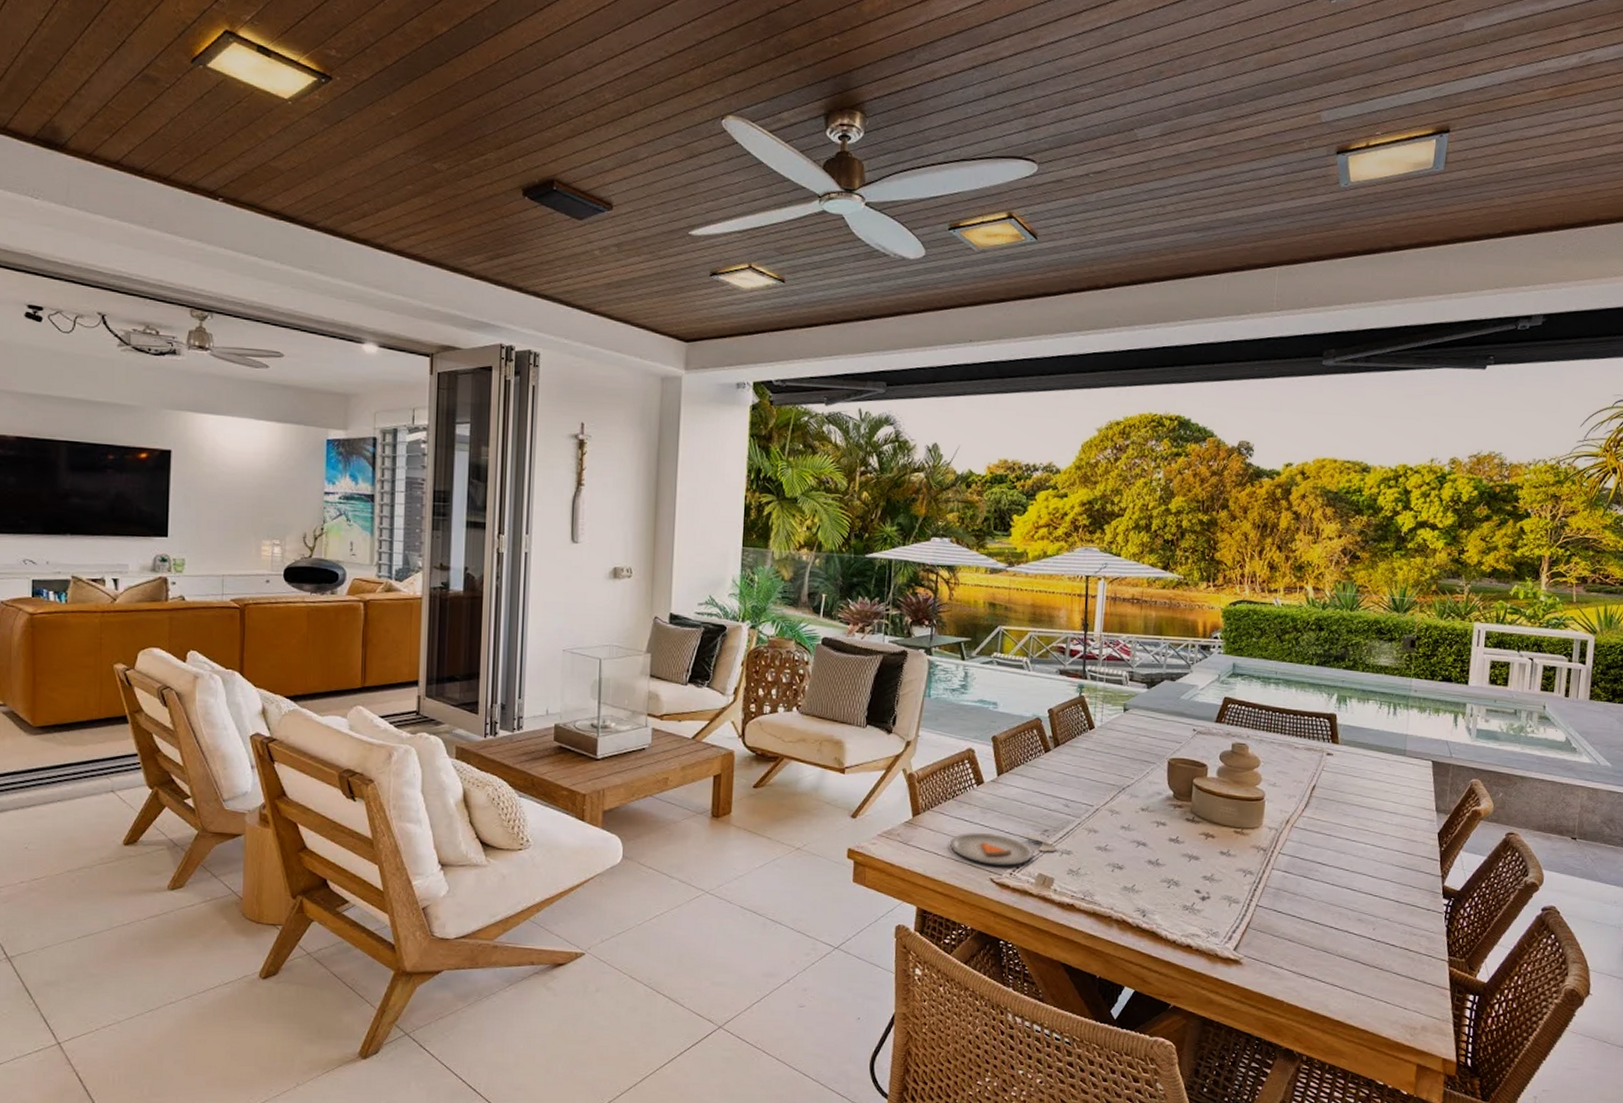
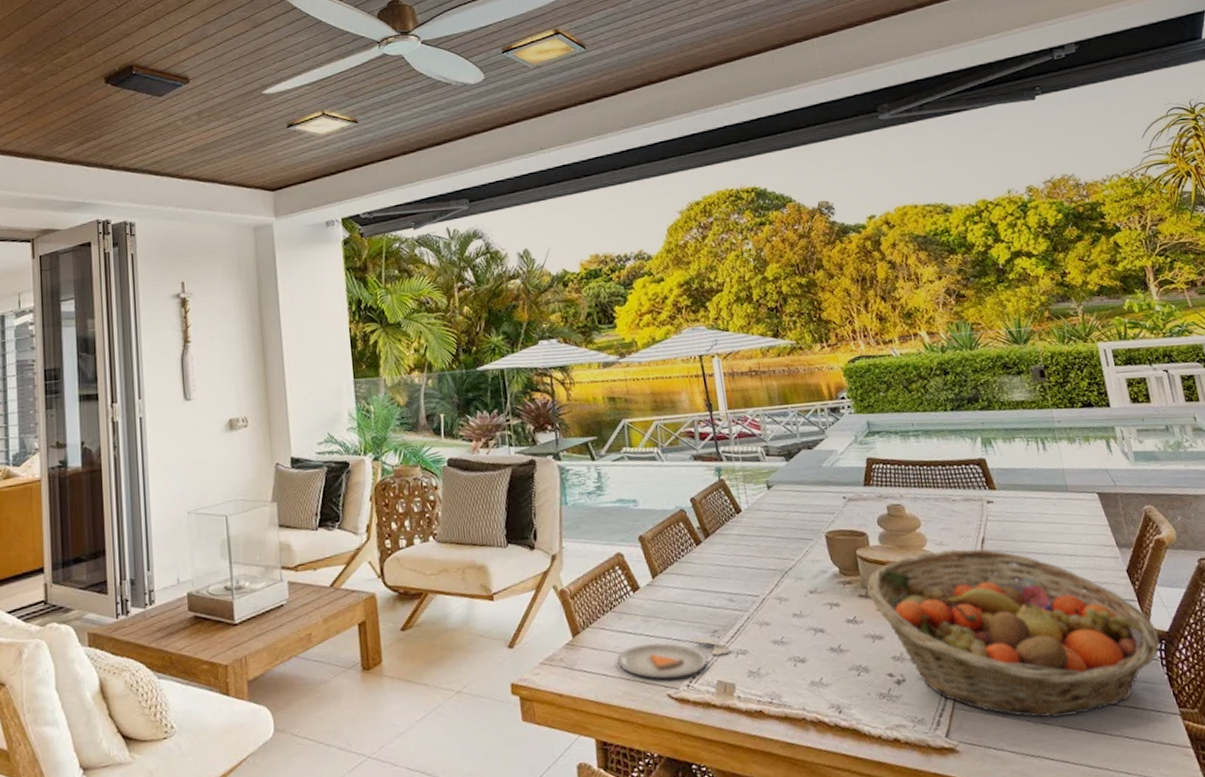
fruit basket: none [1194,789,1450,949] -> present [866,548,1161,718]

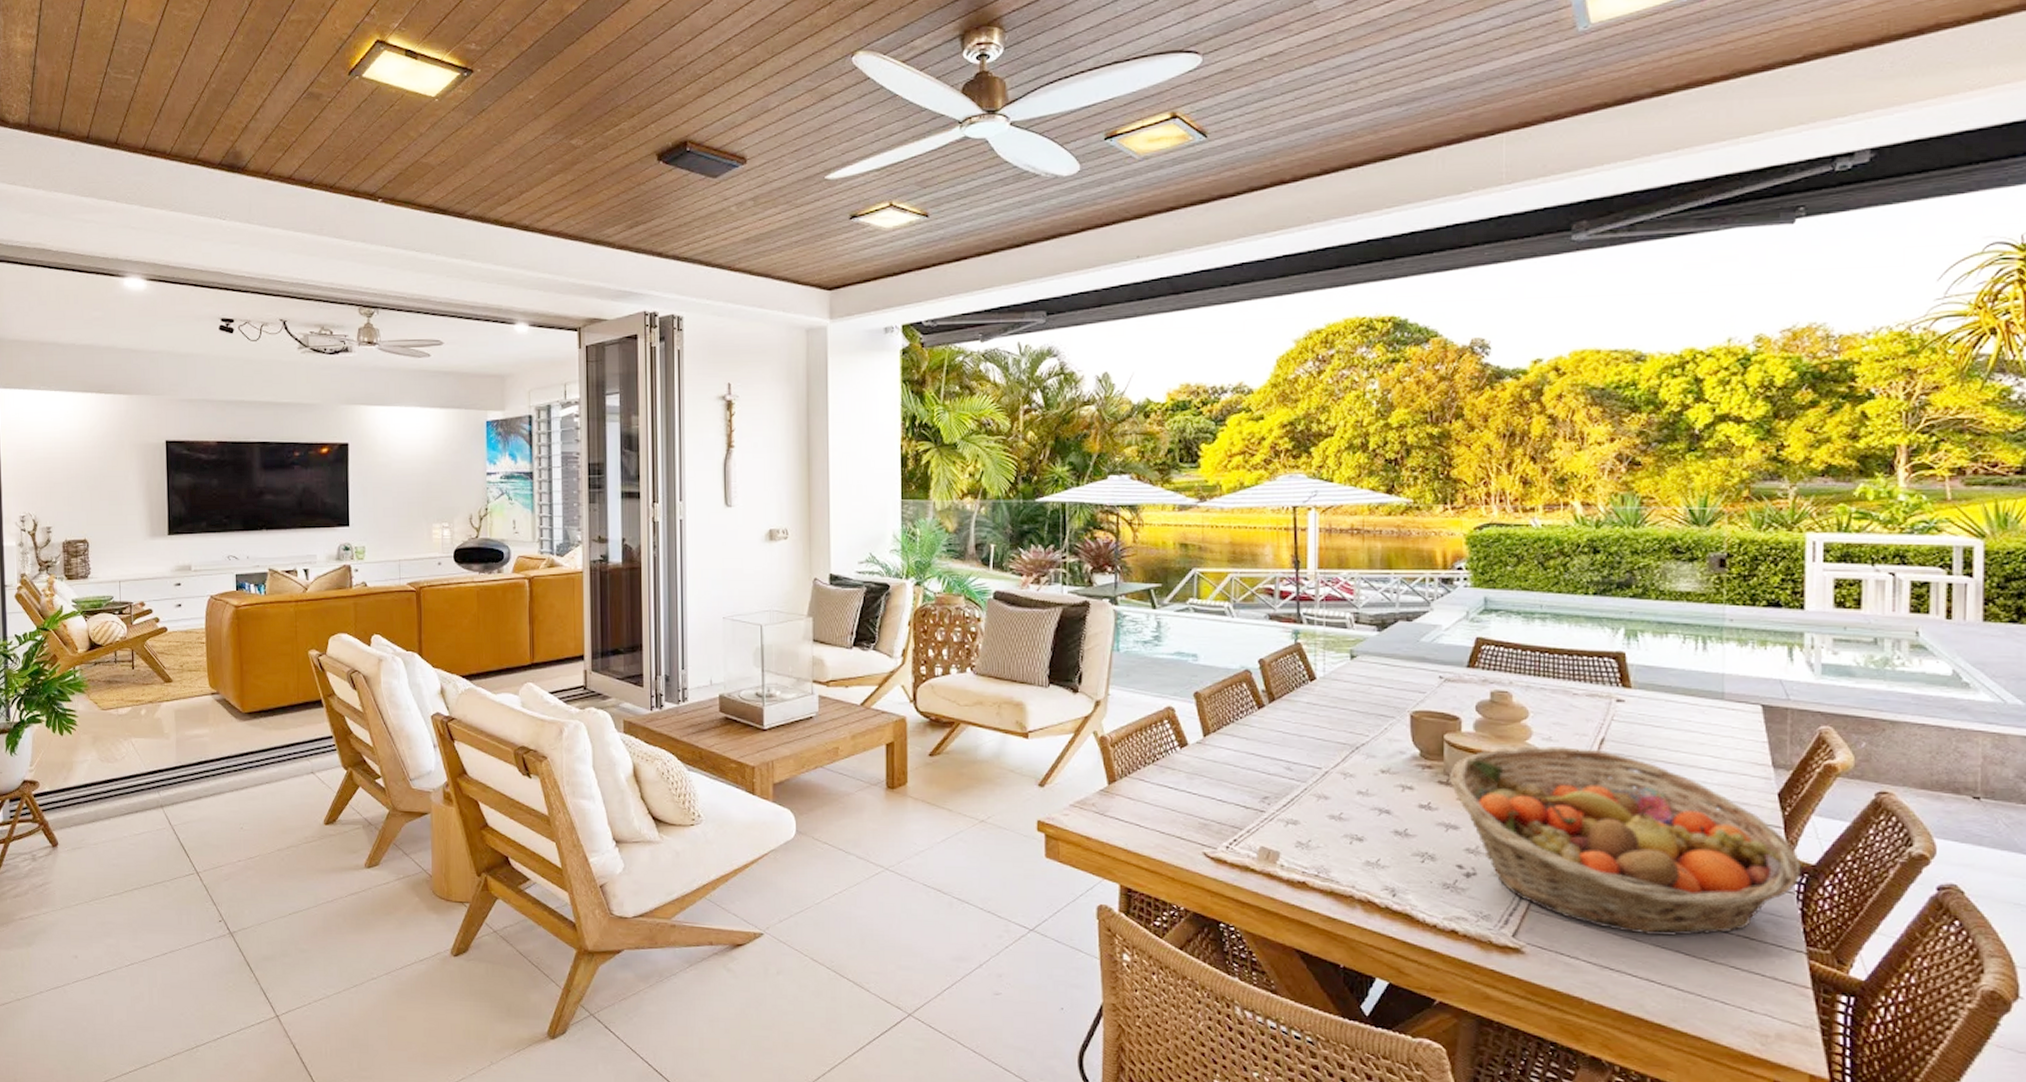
dinner plate: present [616,637,731,679] -> none [1152,800,1281,838]

